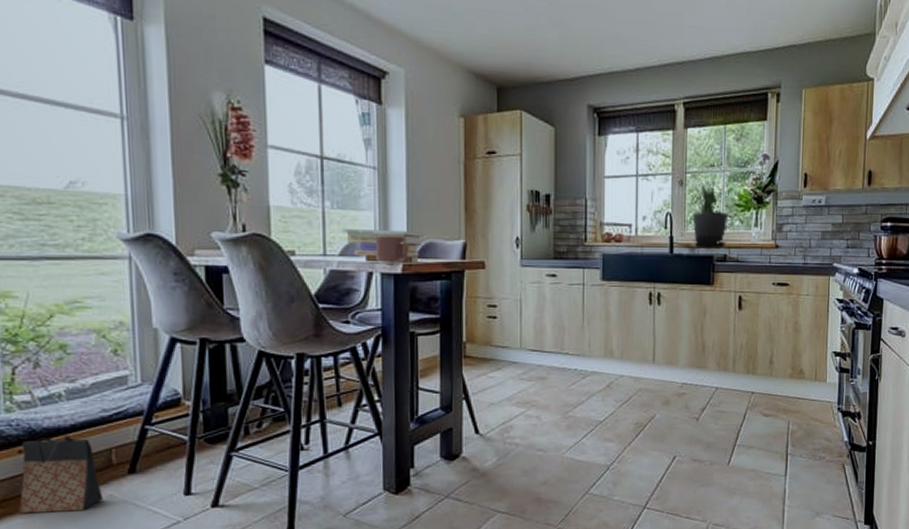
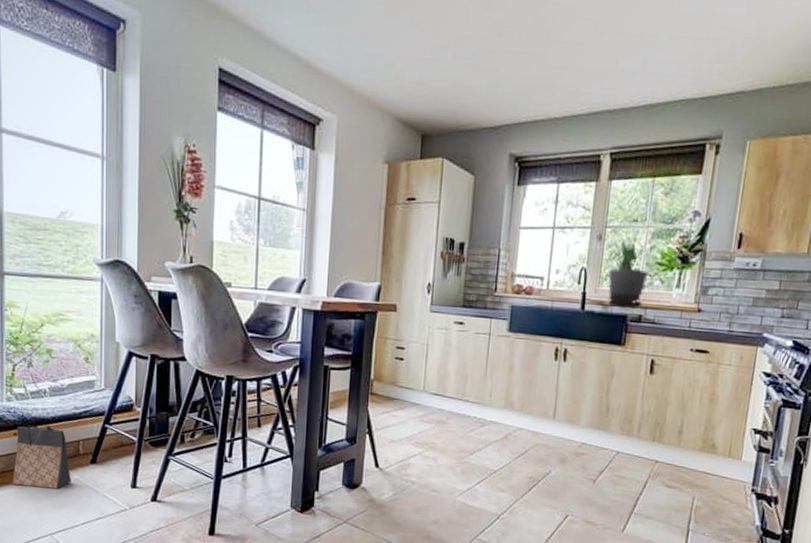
books: present [341,228,421,264] -> none [271,264,340,302]
mug: present [376,236,409,264] -> none [300,274,329,302]

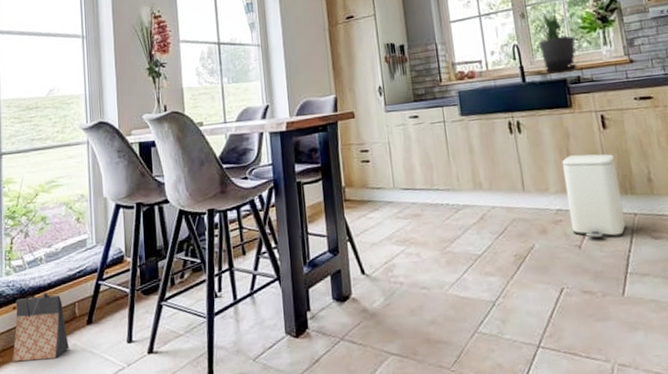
pedal bin: none [591,393,653,479] -> present [562,154,626,238]

